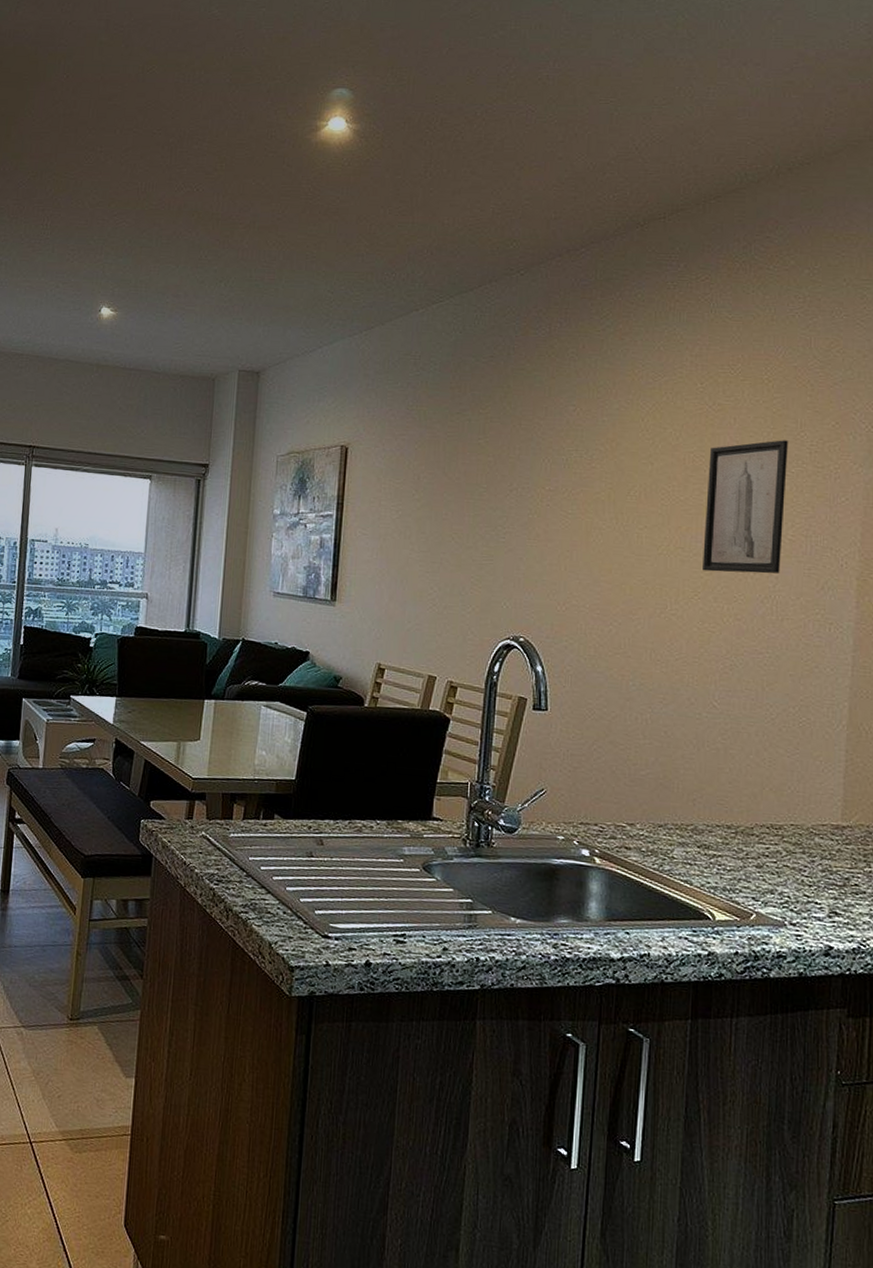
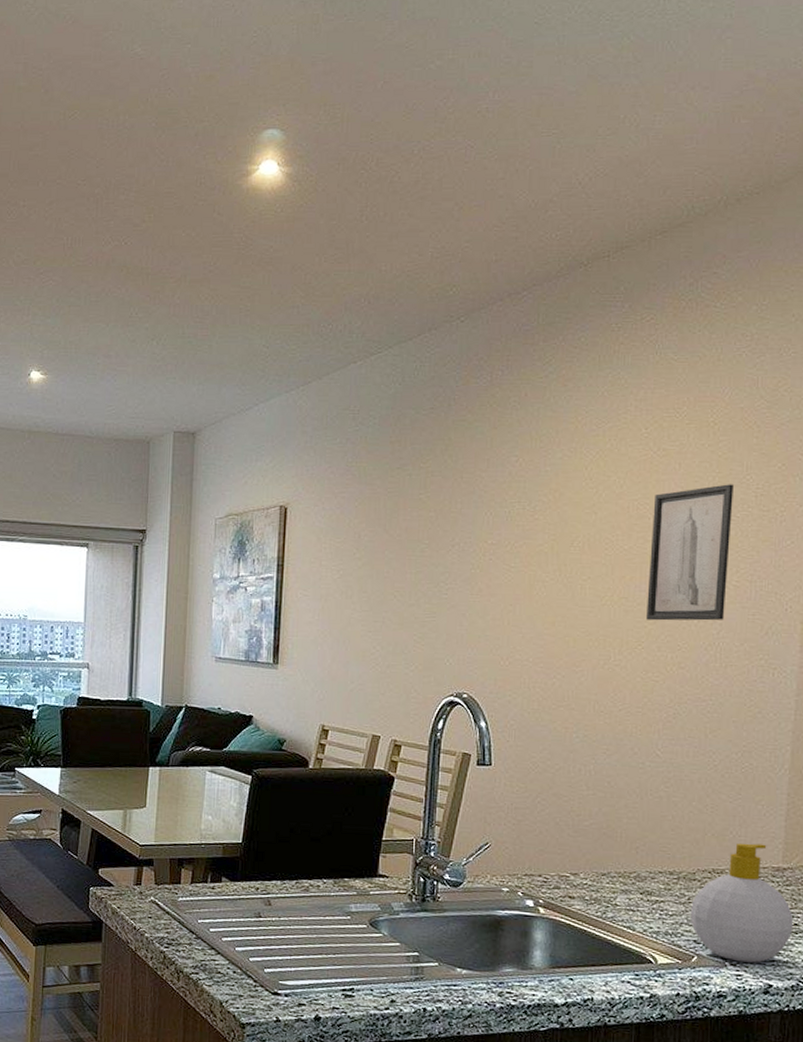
soap bottle: none [748,798,854,924] -> present [690,843,794,963]

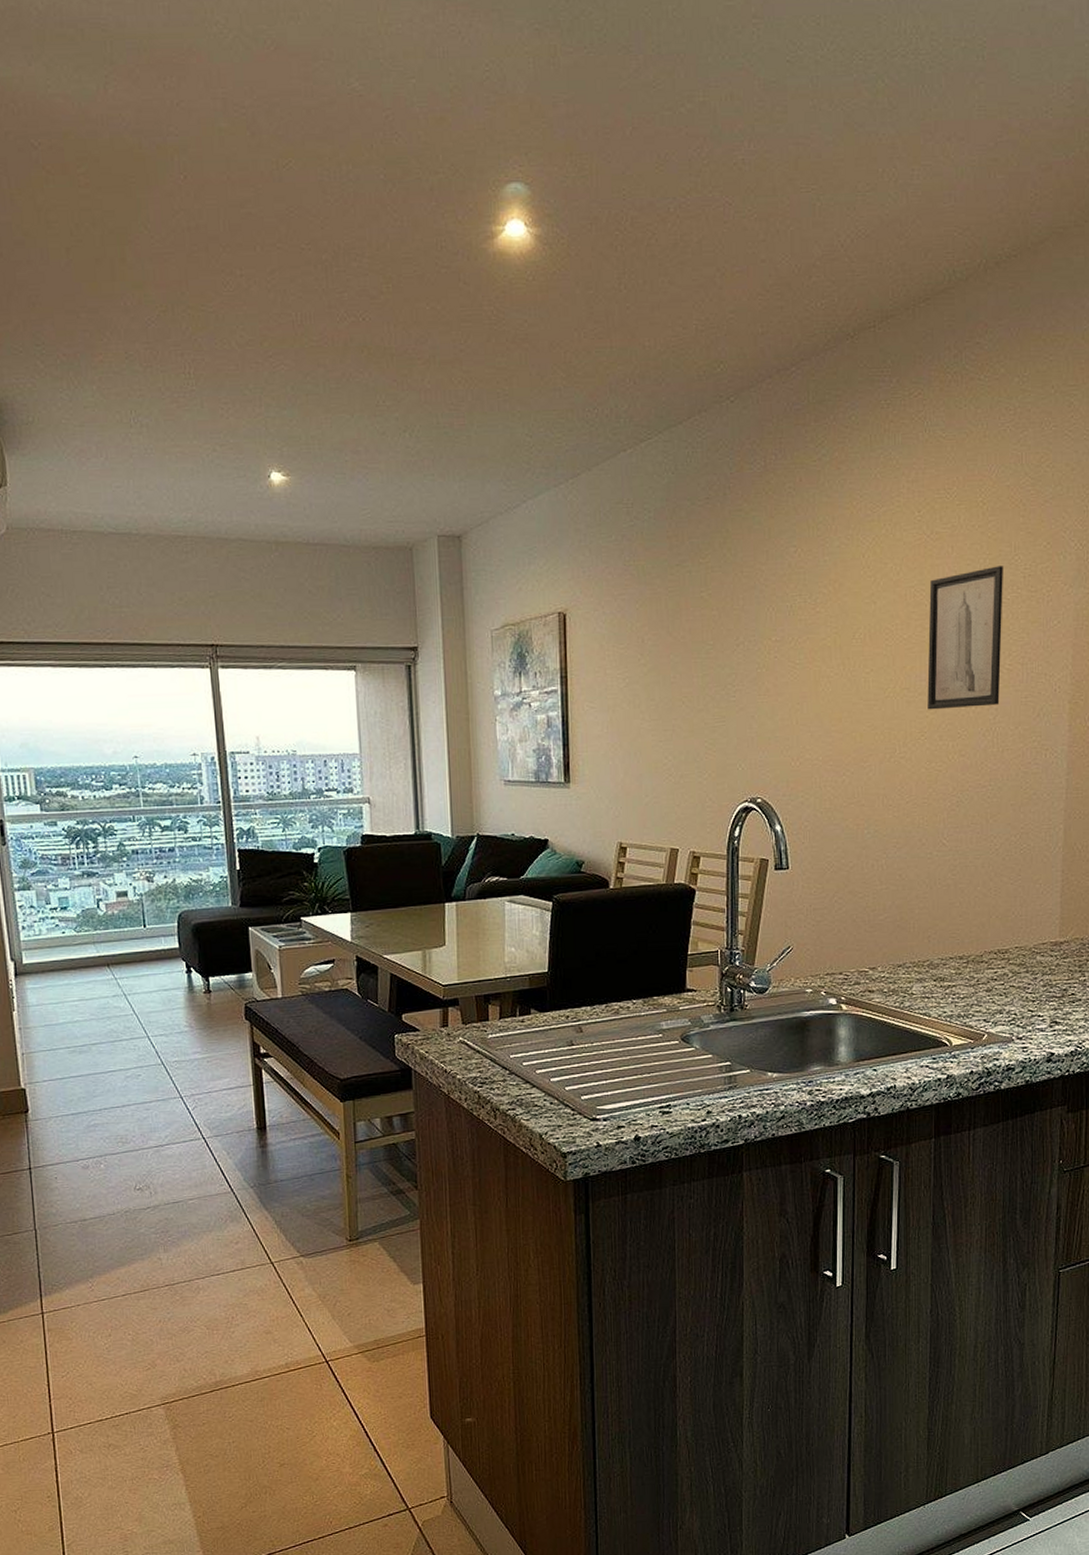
soap bottle: present [690,843,794,963] -> none [979,921,1071,1035]

